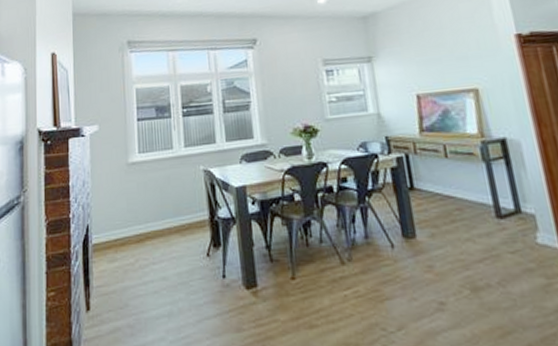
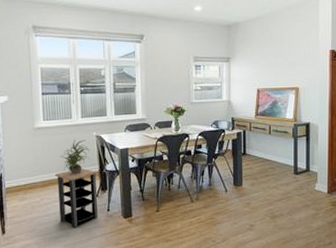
side table: none [153,215,210,303] -> present [55,168,98,227]
potted plant: none [159,176,197,224] -> present [60,139,91,174]

